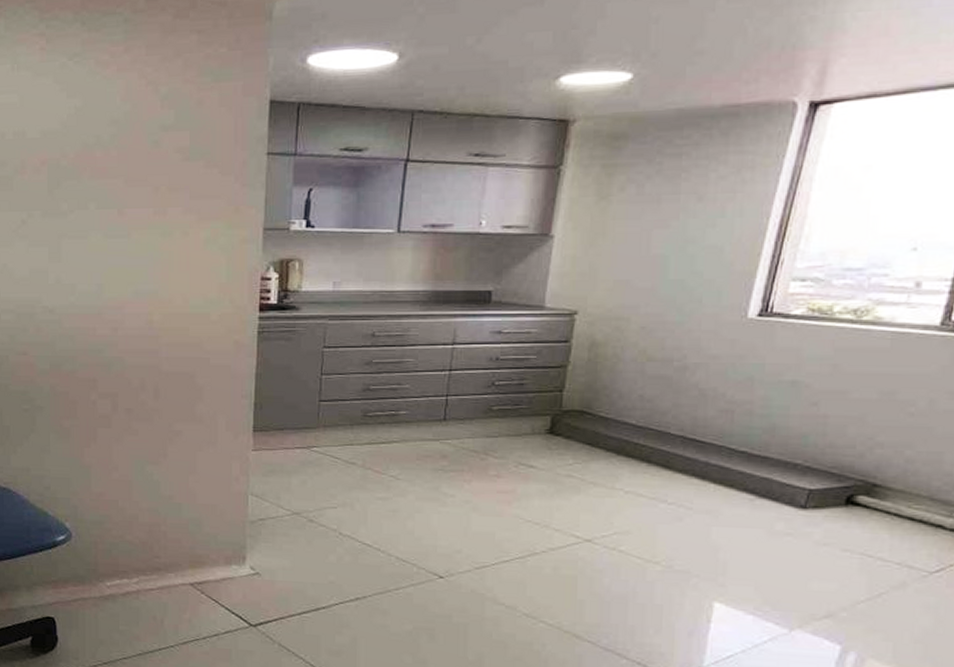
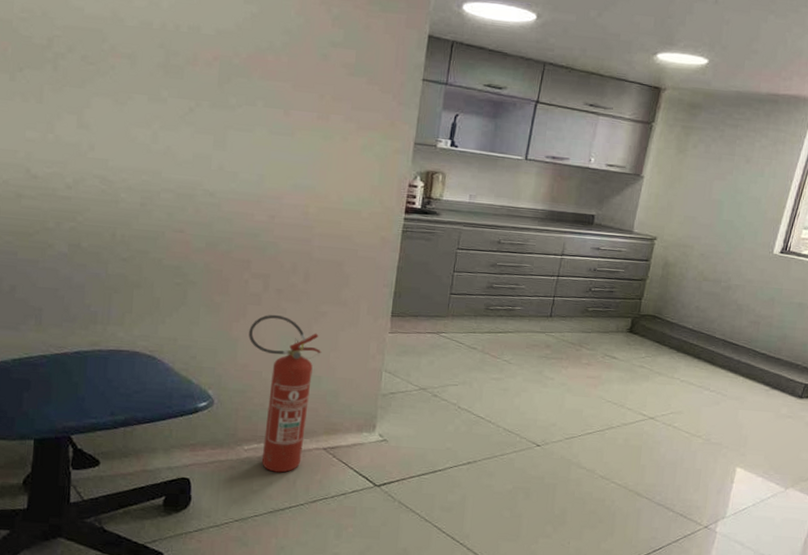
fire extinguisher: none [101,436,180,611] -> present [249,314,322,473]

